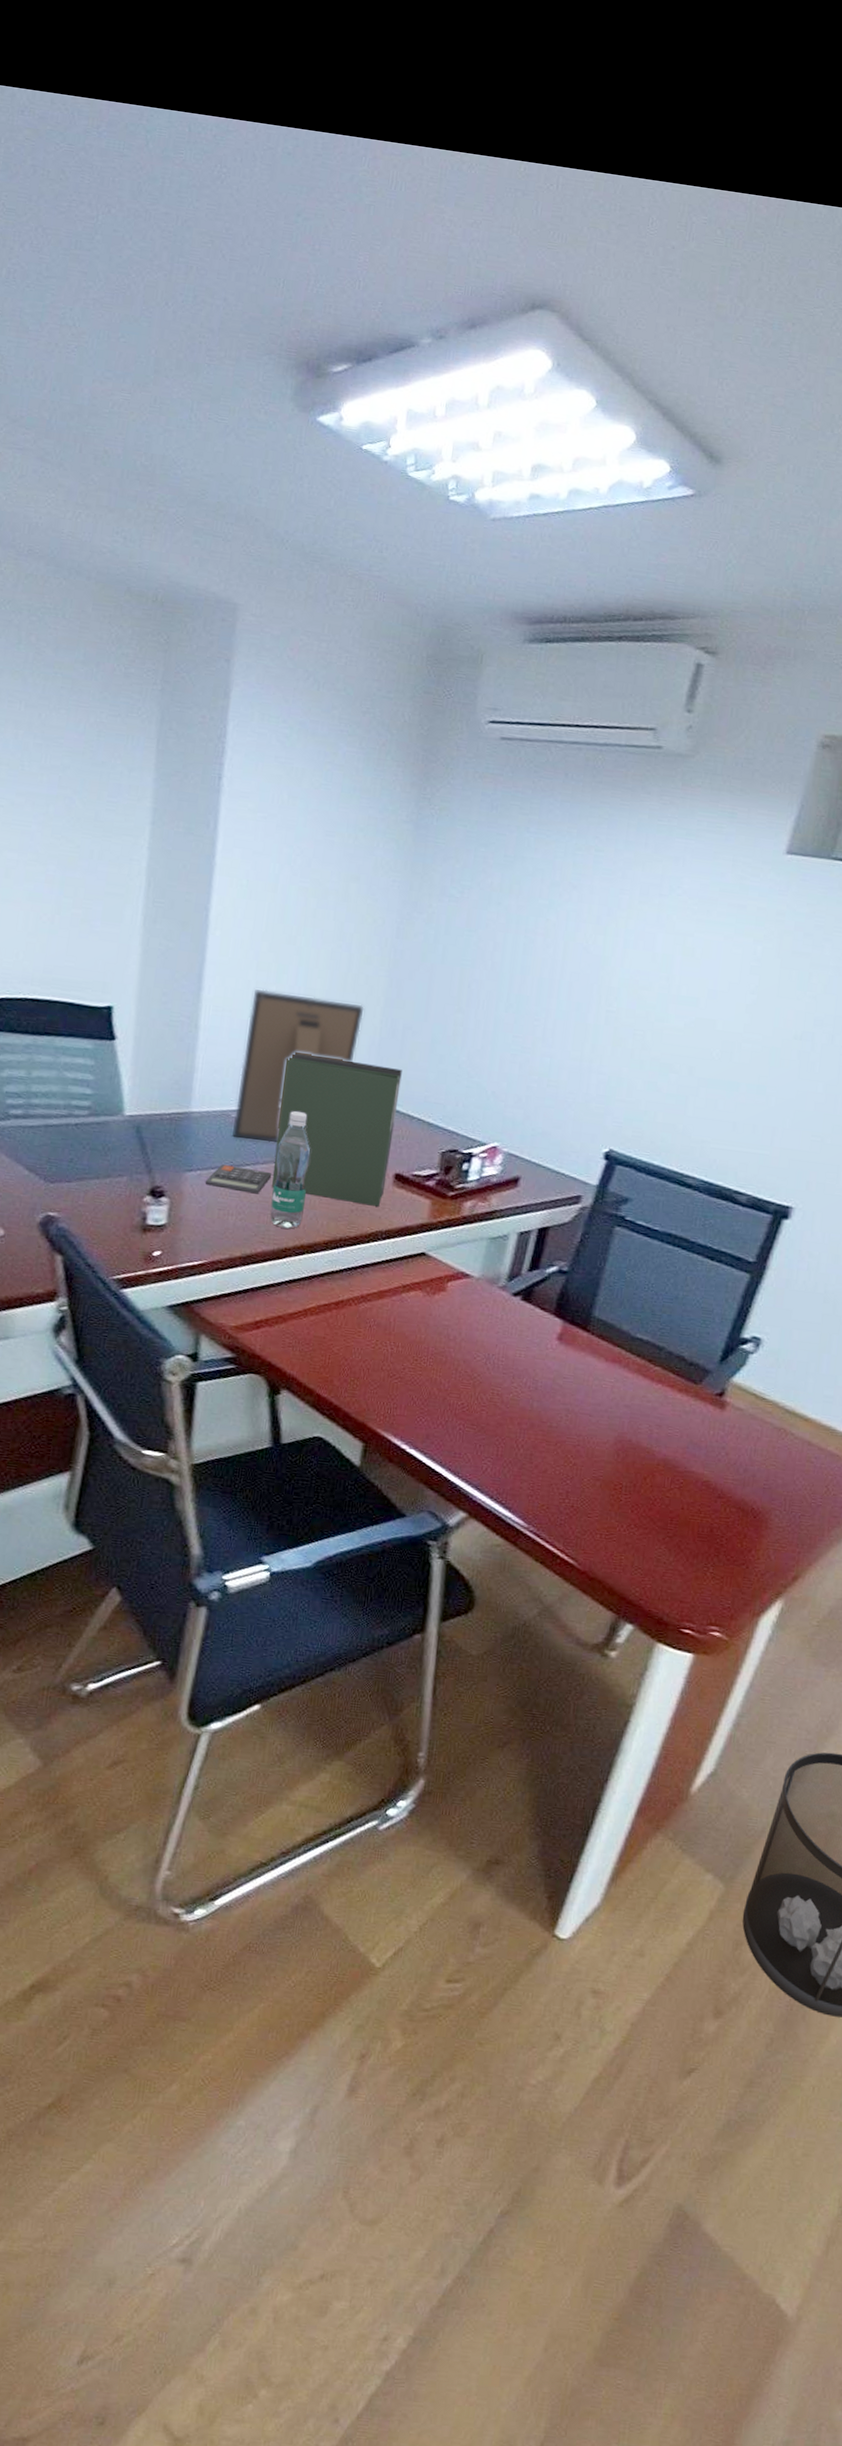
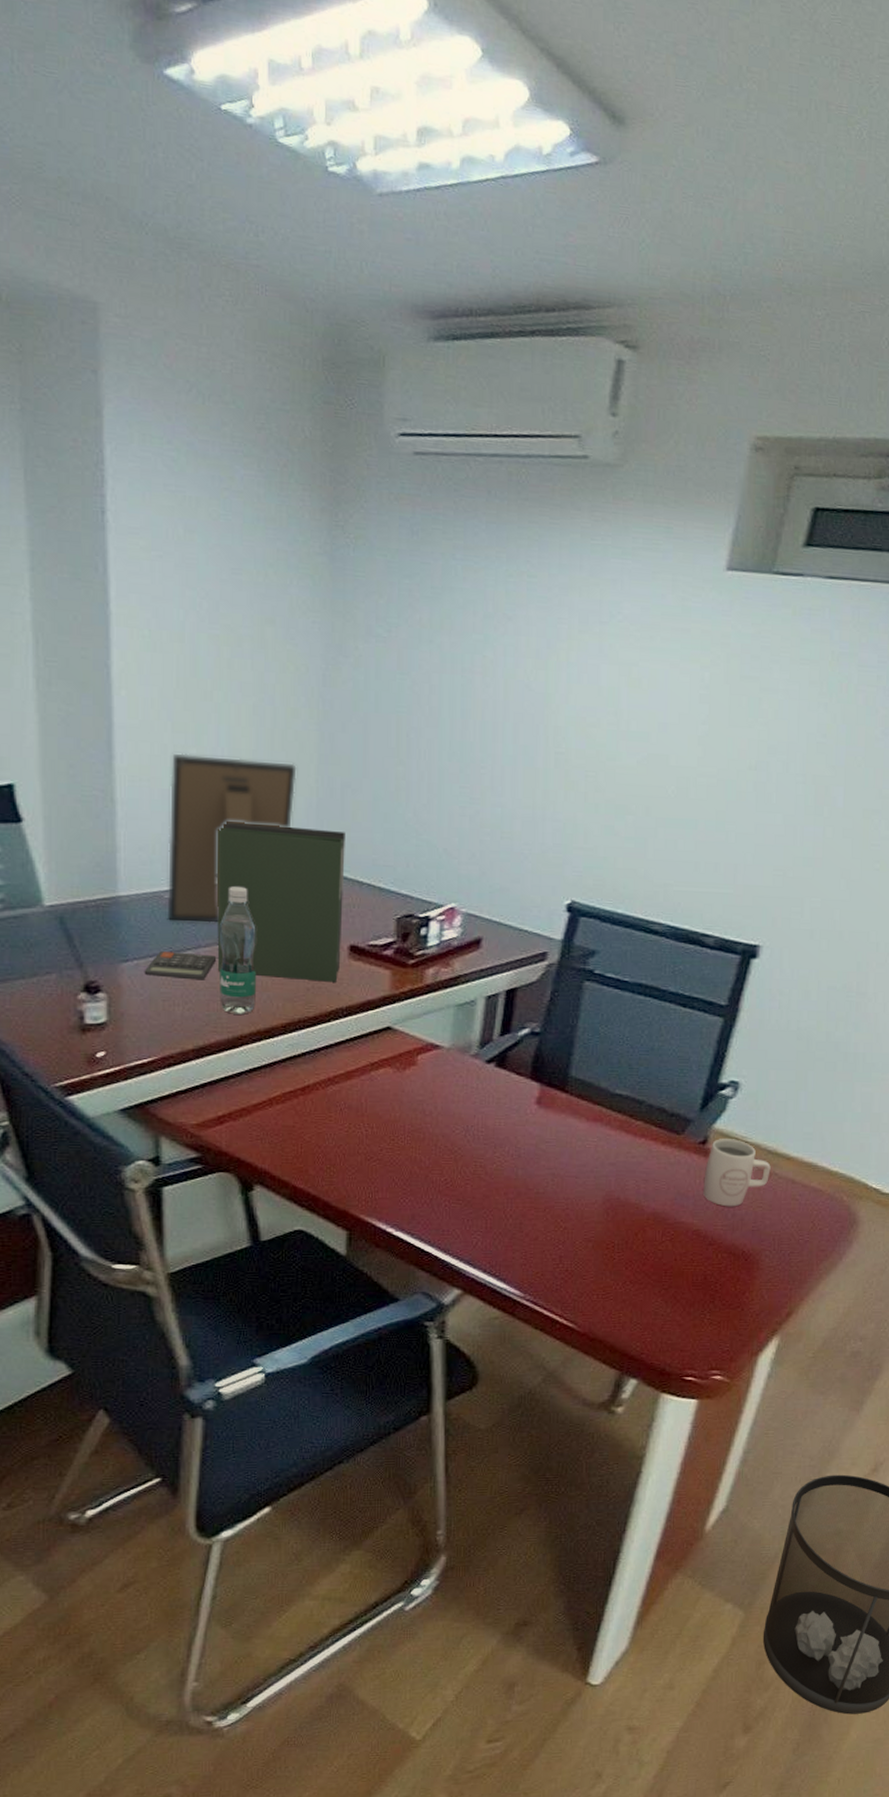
mug: none [716,1392,788,1462] -> present [703,1139,771,1207]

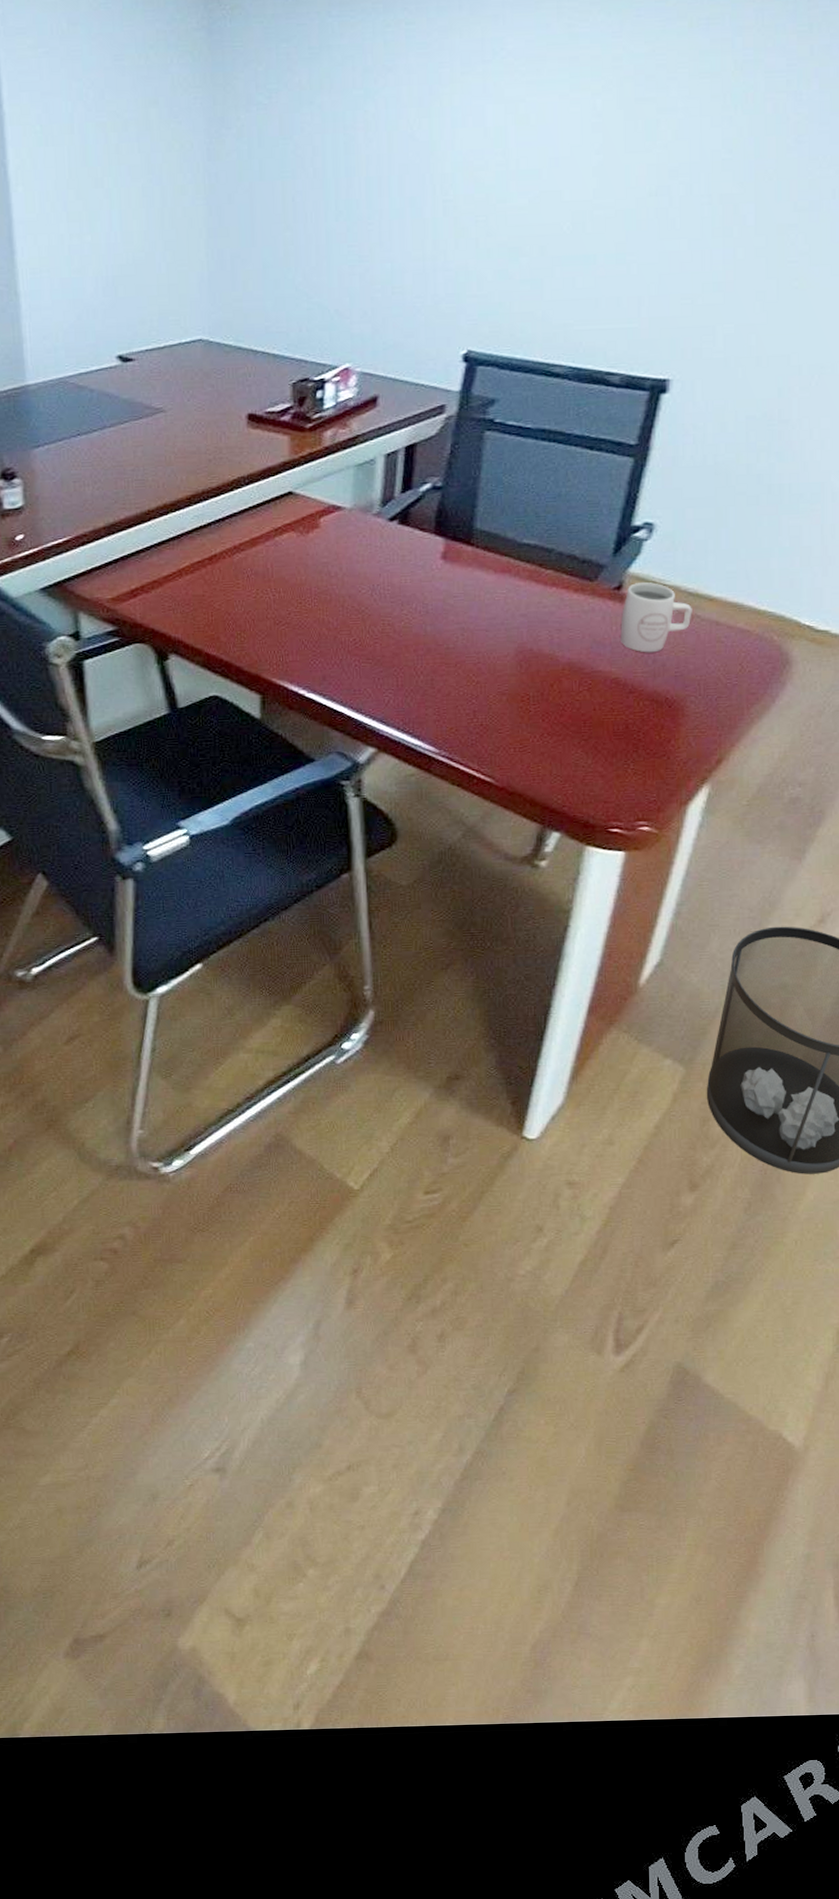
calculator: present [145,951,216,980] -> none [56,434,121,460]
picture frame: present [167,753,297,923] -> none [67,239,188,405]
binder: present [216,821,345,982] -> none [114,302,240,452]
bottle: present [220,887,256,1015] -> none [123,366,161,490]

